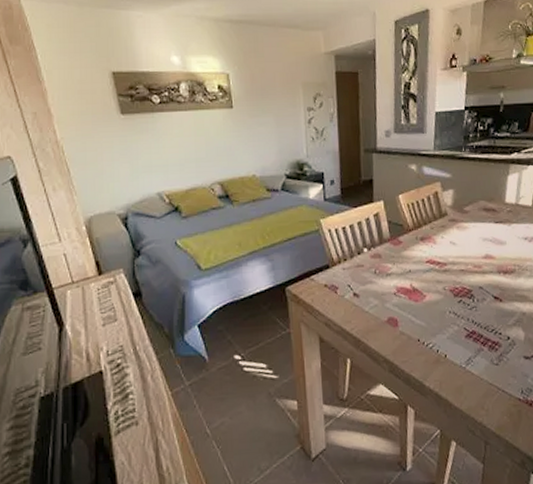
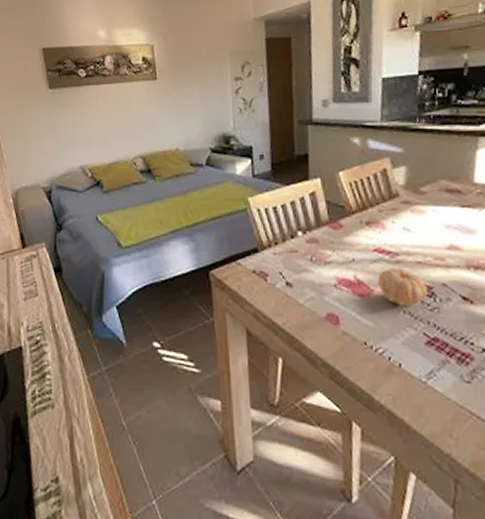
fruit: none [429,275,468,307] -> present [377,268,428,306]

